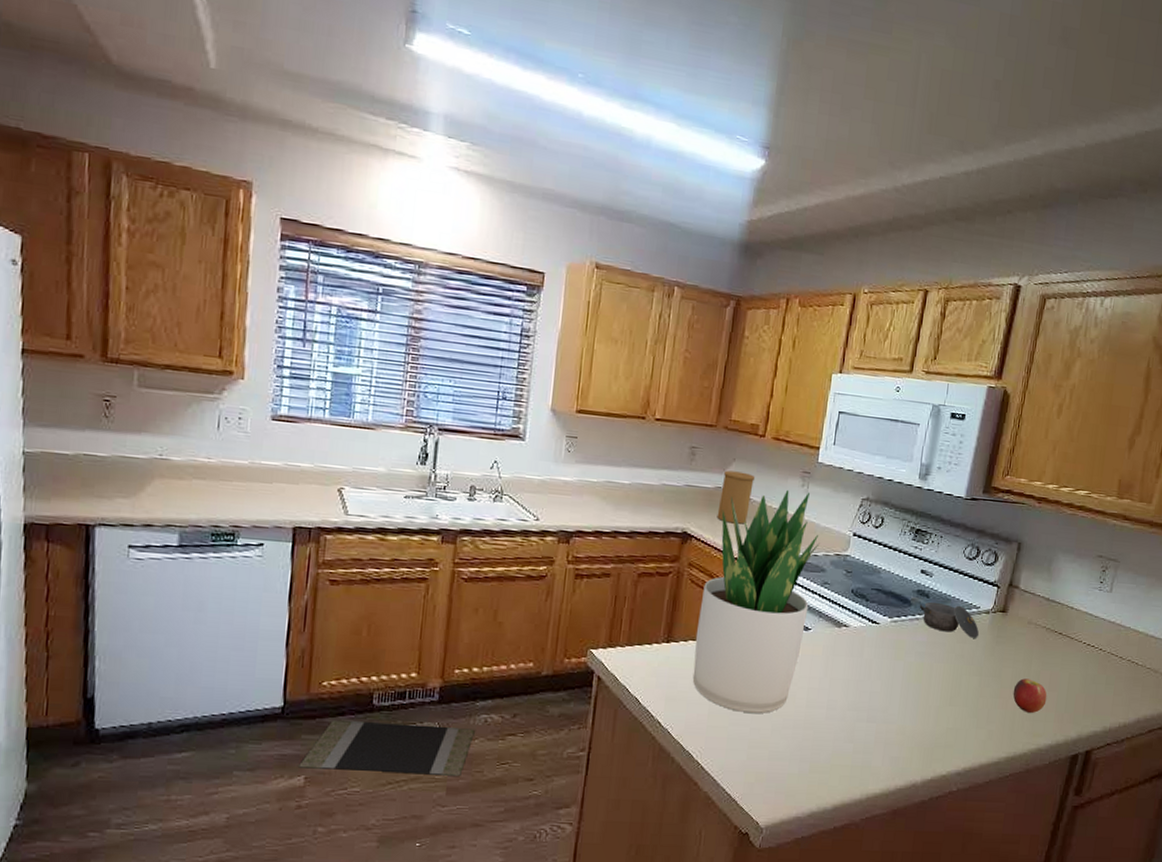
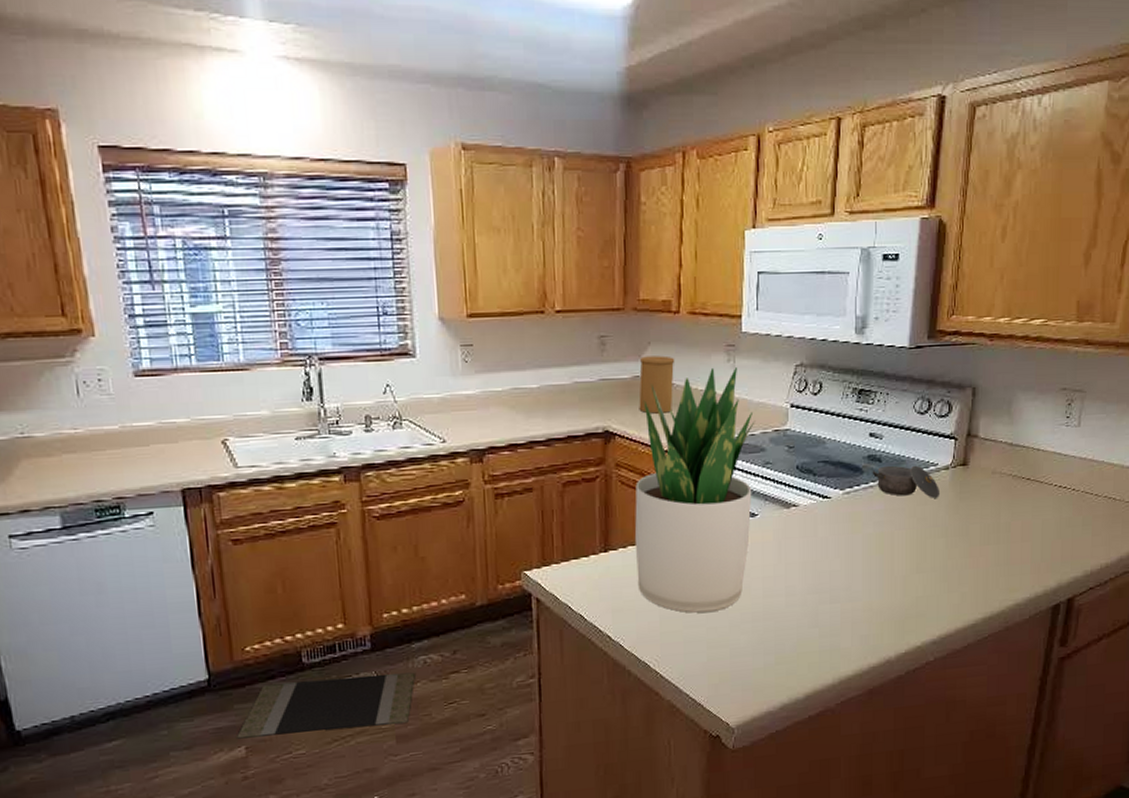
fruit: present [1012,678,1047,713] -> none [983,532,1021,568]

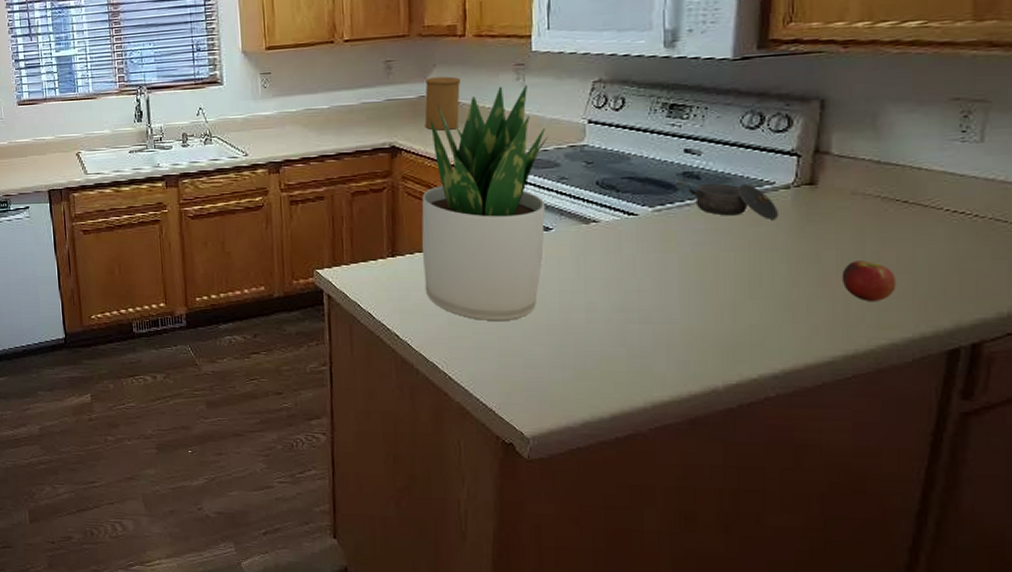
doormat: present [237,672,415,739] -> none [85,347,222,391]
fruit: none [983,532,1021,568] -> present [841,260,897,301]

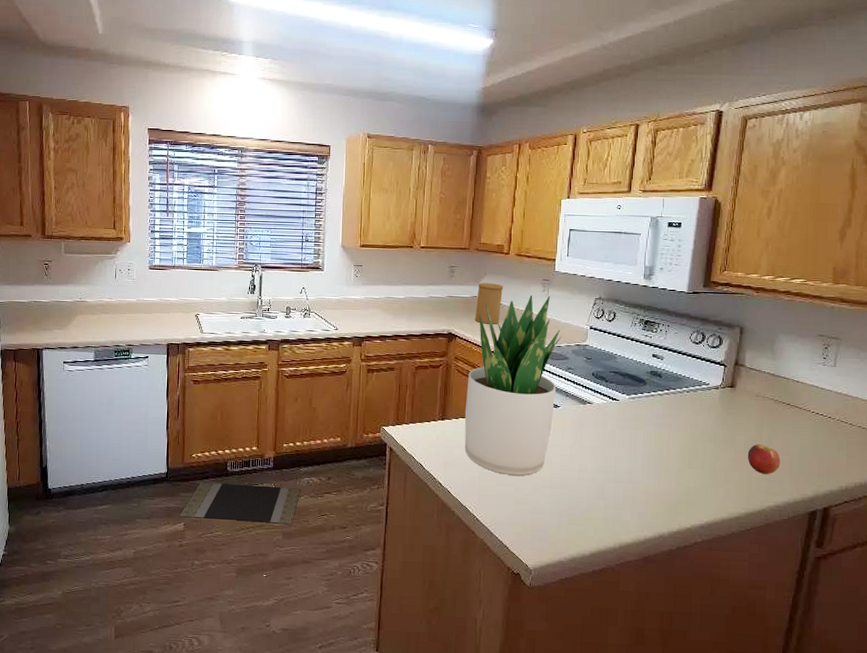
doormat: none [85,347,222,391] -> present [179,482,301,524]
cooking pot: present [688,183,778,219] -> none [653,380,710,410]

